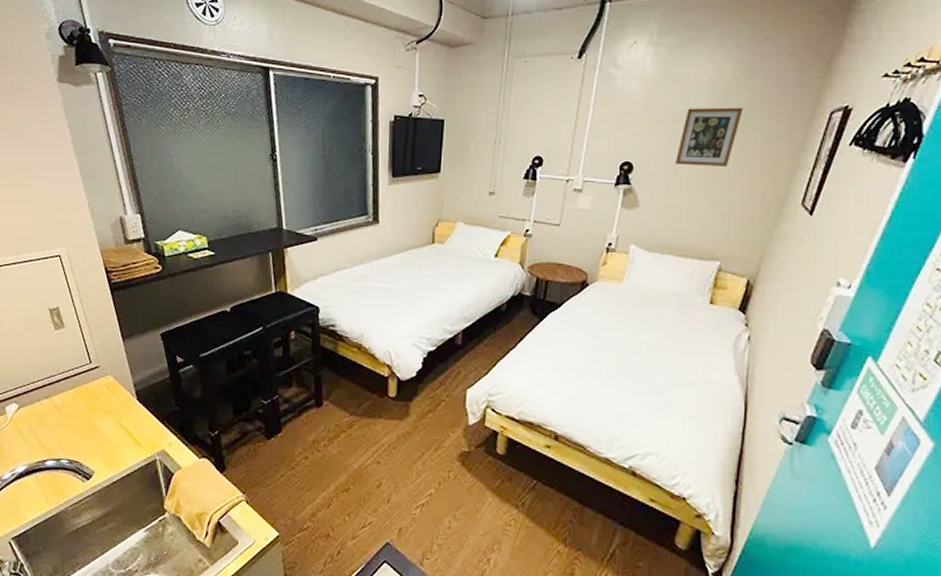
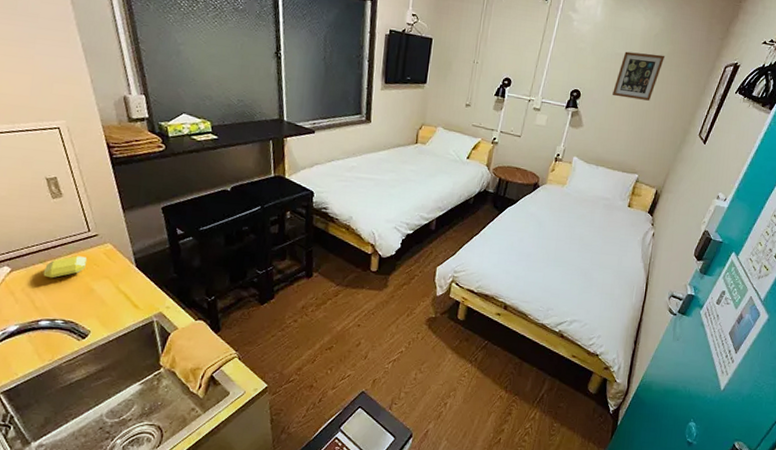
soap bar: none [48,390,90,415] -> present [43,256,88,278]

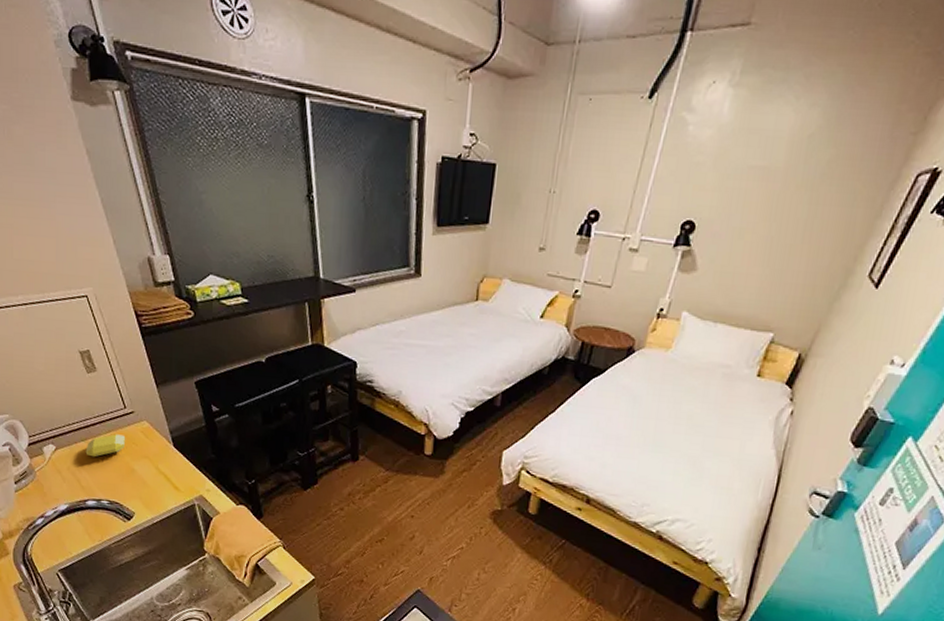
picture frame: present [612,51,666,101] -> none [741,162,824,231]

